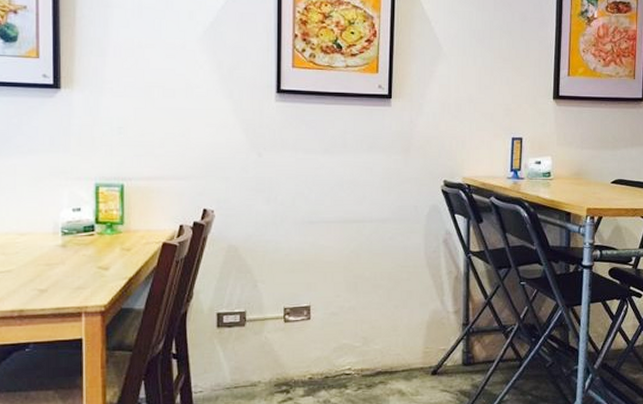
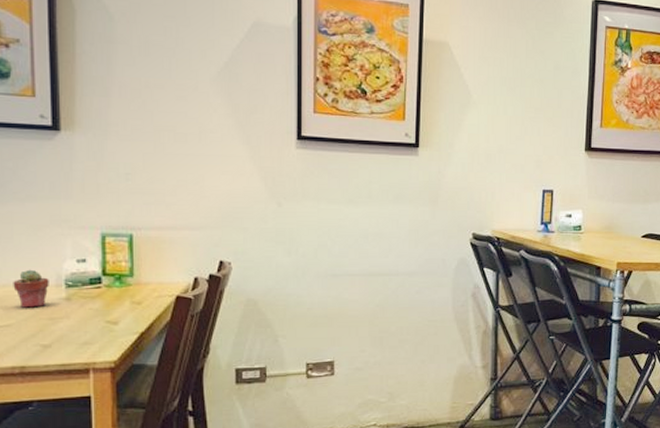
potted succulent: none [15,218,47,254] -> present [13,269,49,308]

